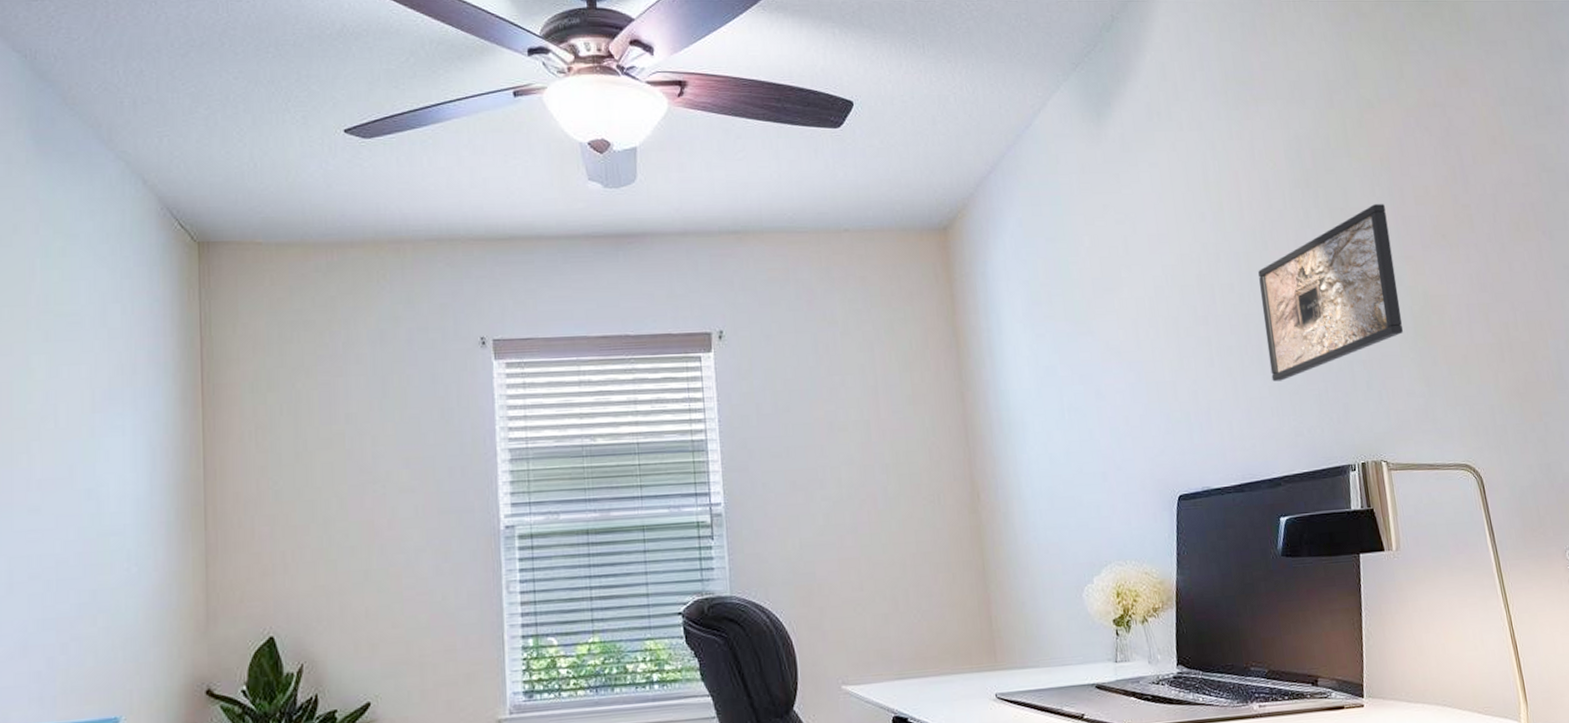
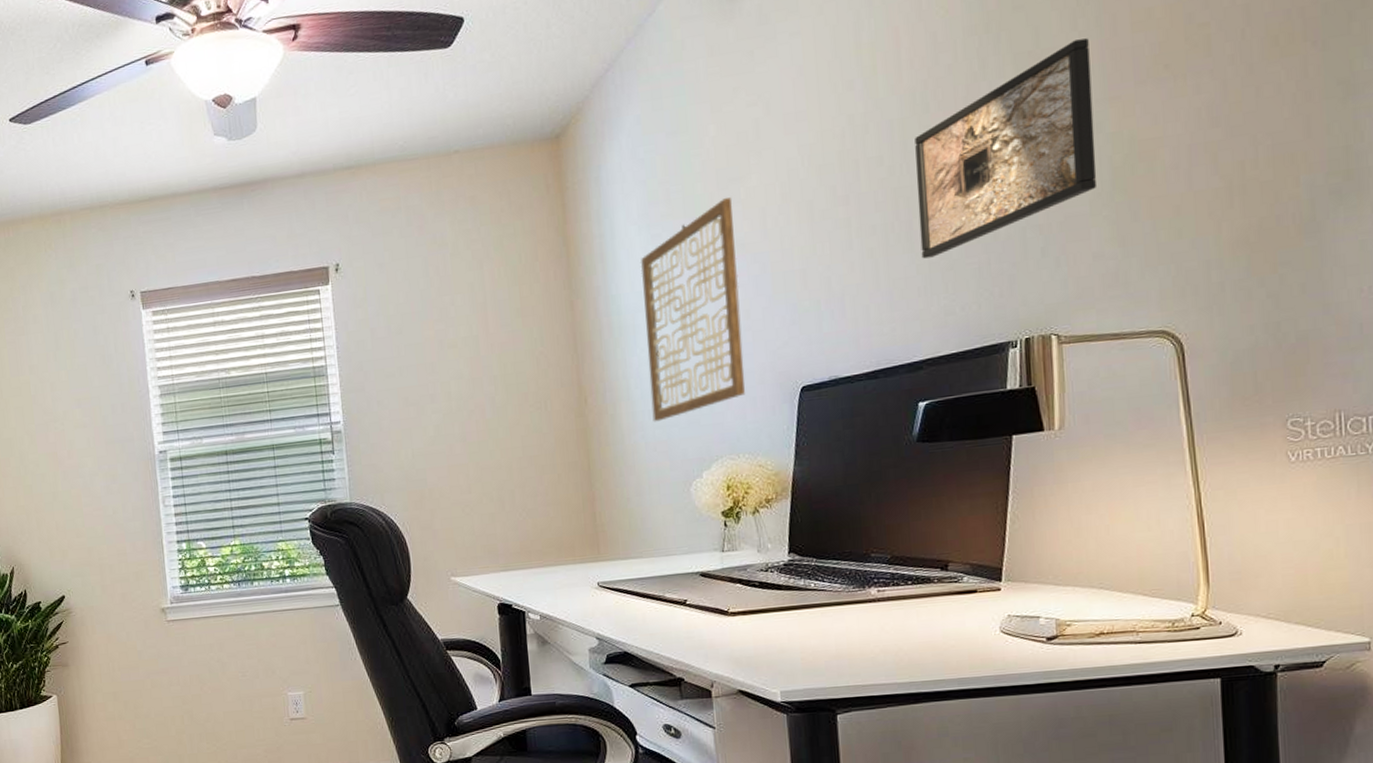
wall art: none [1026,306,1128,523] -> present [640,198,745,422]

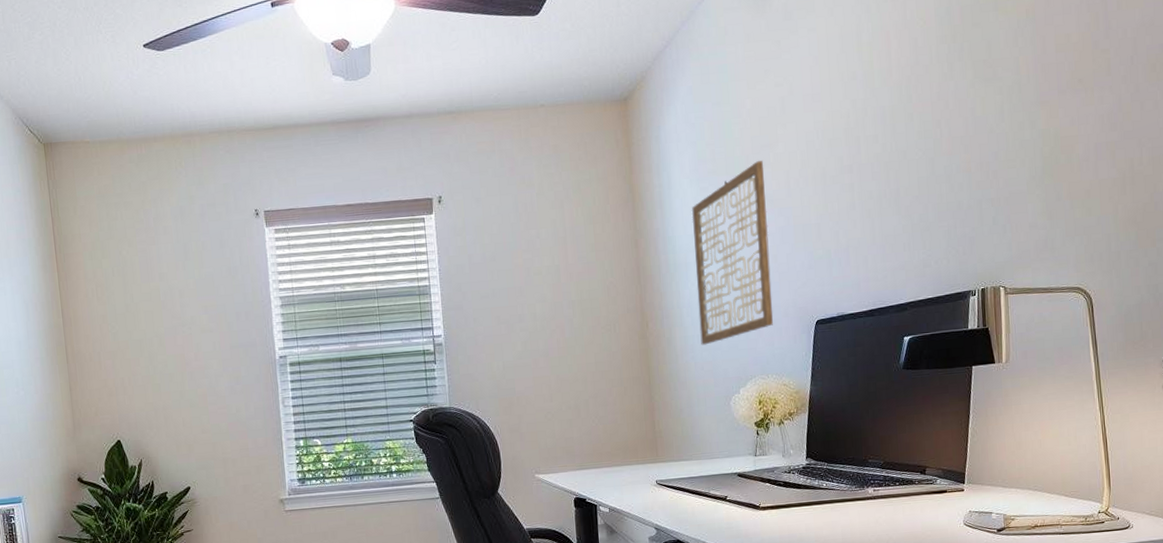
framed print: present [915,38,1097,259] -> none [901,53,1032,220]

